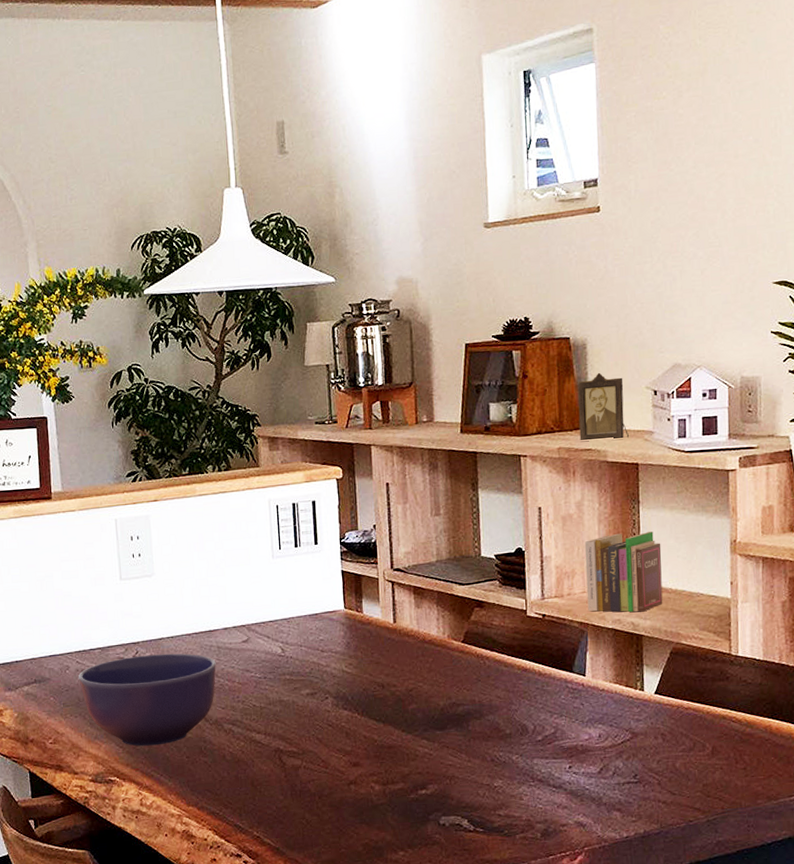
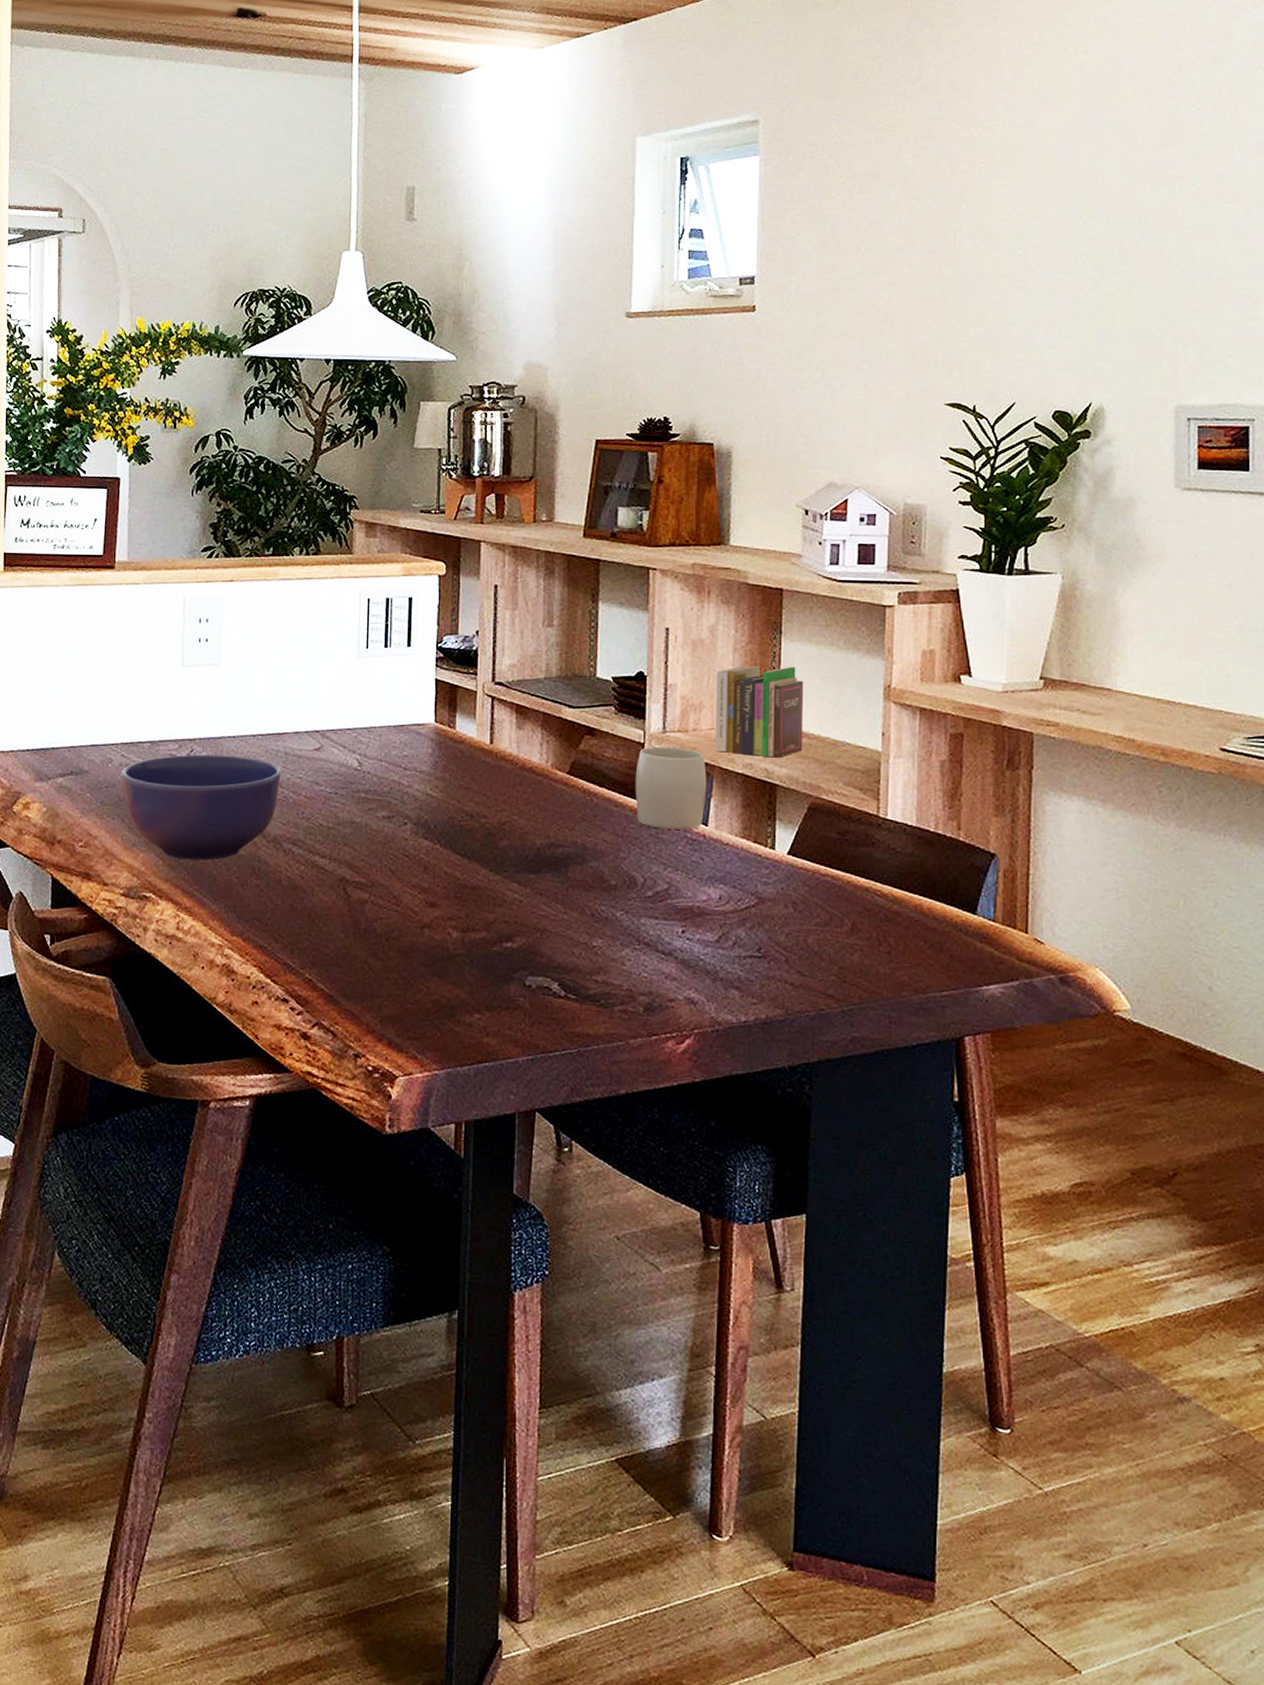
mug: none [520,611,583,682] -> present [635,746,707,830]
photo frame: present [578,372,629,442] -> none [718,484,774,561]

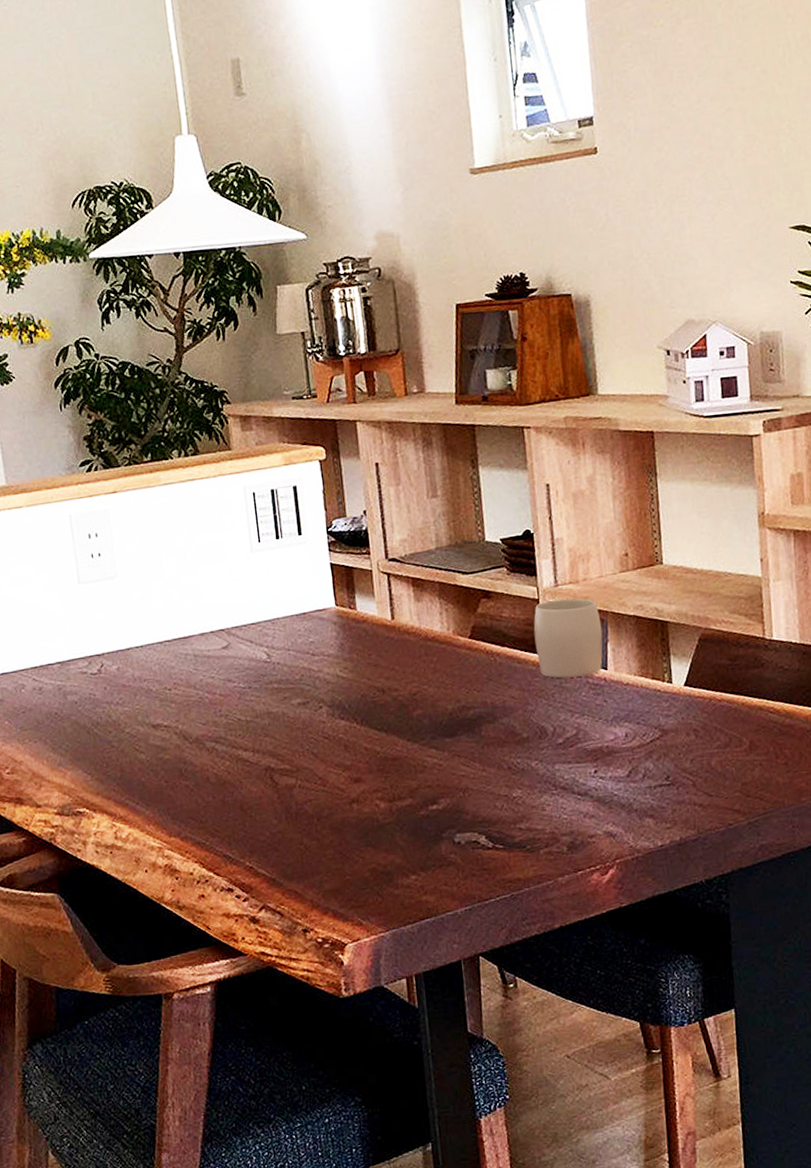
bowl: present [121,754,281,861] -> none [35,664,194,772]
books: present [715,665,804,758] -> none [598,506,688,598]

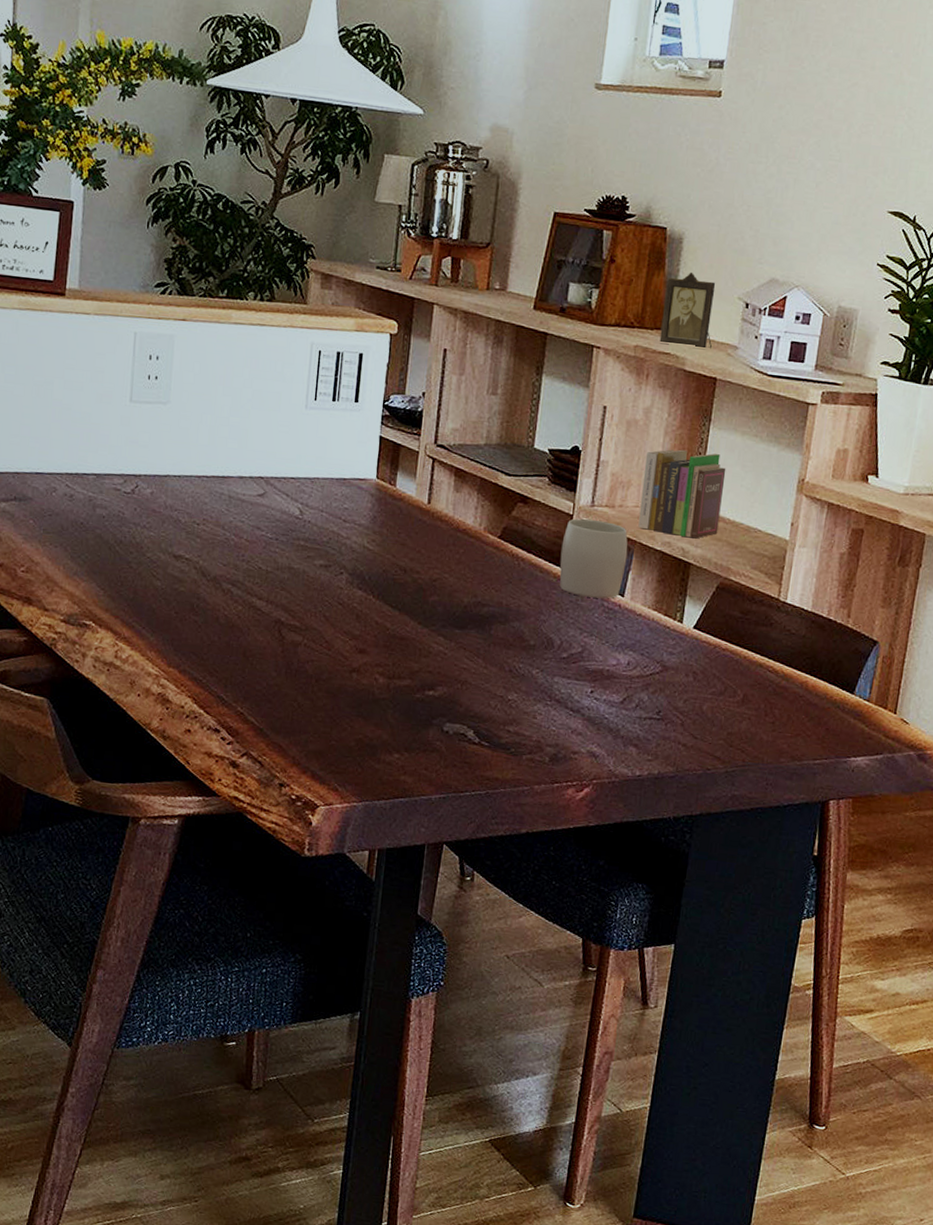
photo frame: none [583,332,642,410] -> present [659,272,716,350]
books: none [598,506,688,598] -> present [638,449,726,539]

